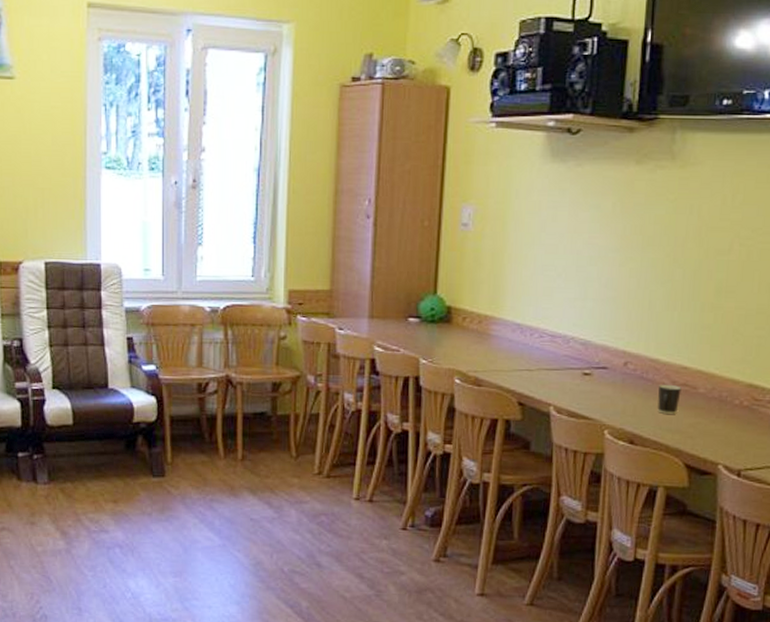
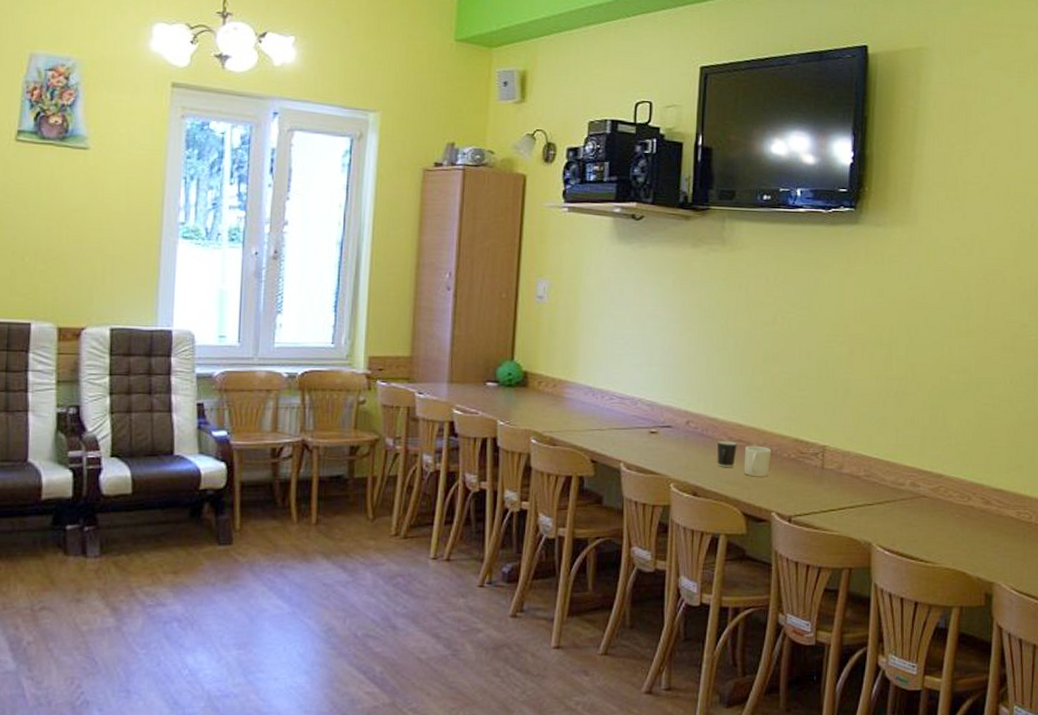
mug: none [687,390,721,426] -> present [743,445,772,477]

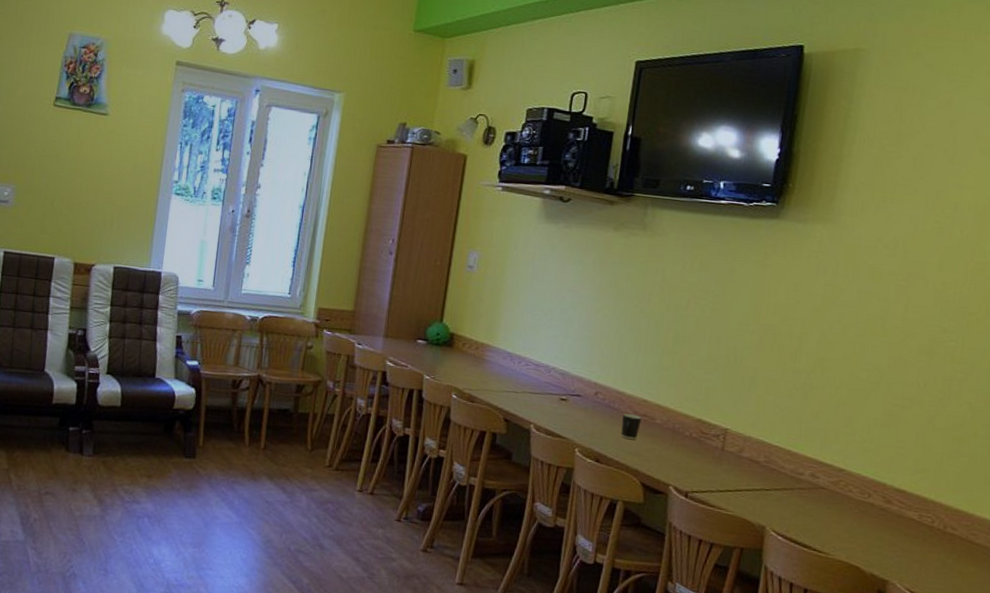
mug: present [743,445,772,477] -> none [645,421,674,452]

